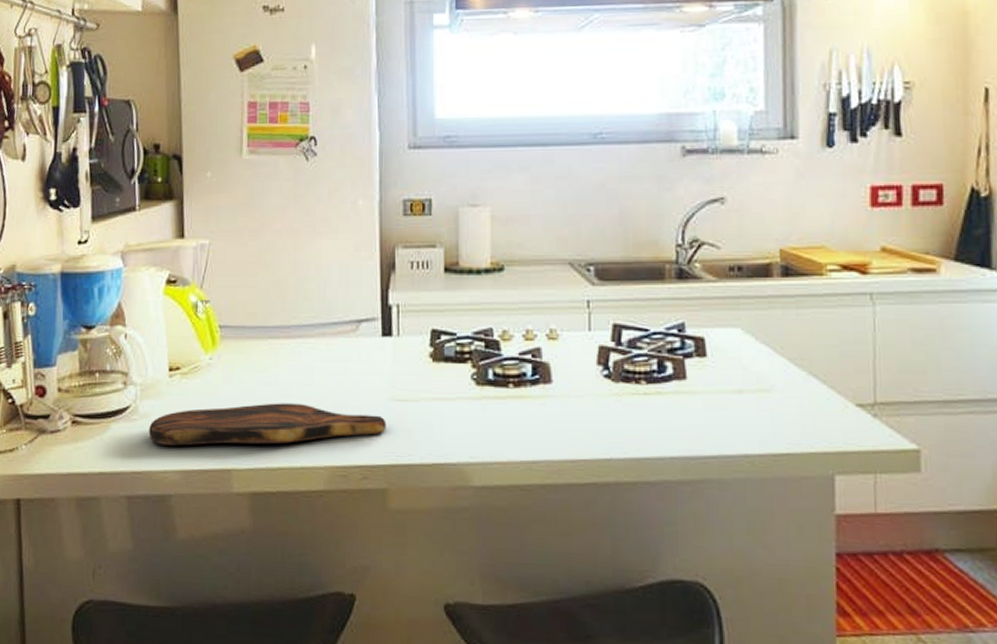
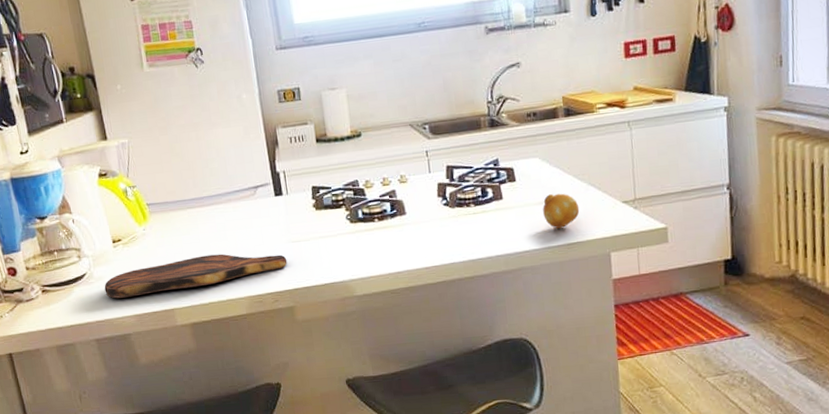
fruit: none [741,381,794,430] -> present [542,193,580,229]

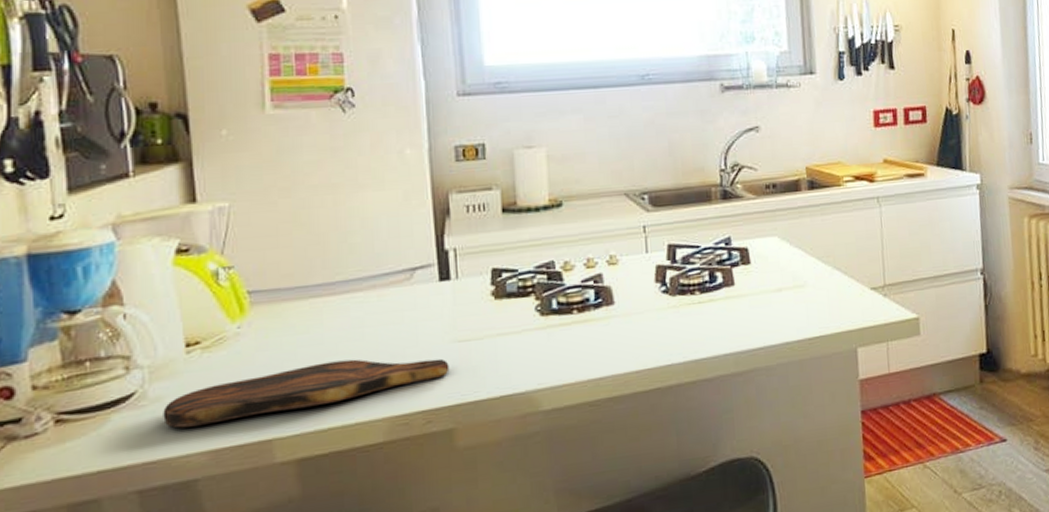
fruit: present [542,193,580,229] -> none [781,278,823,320]

